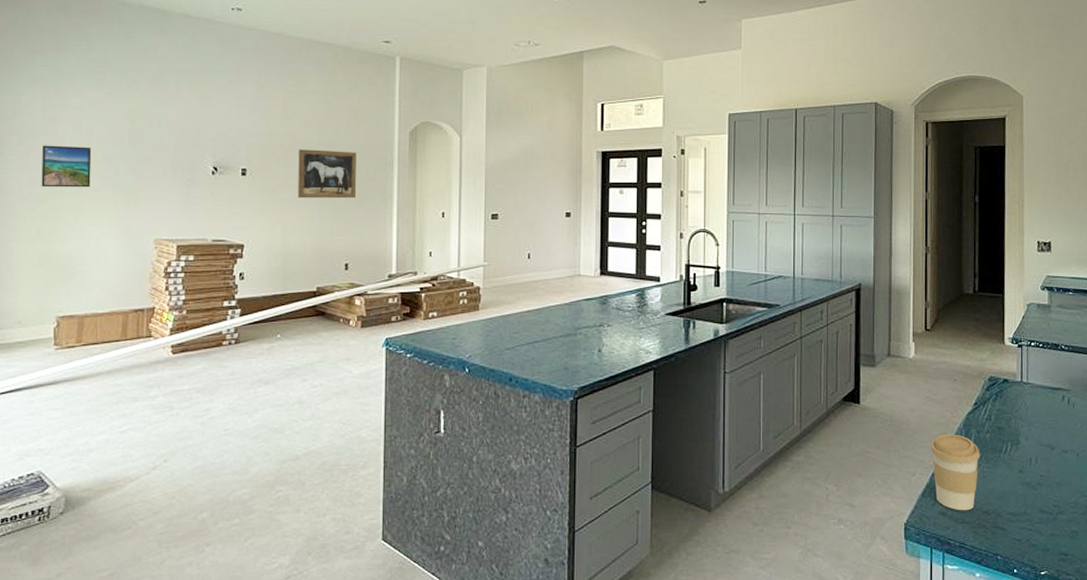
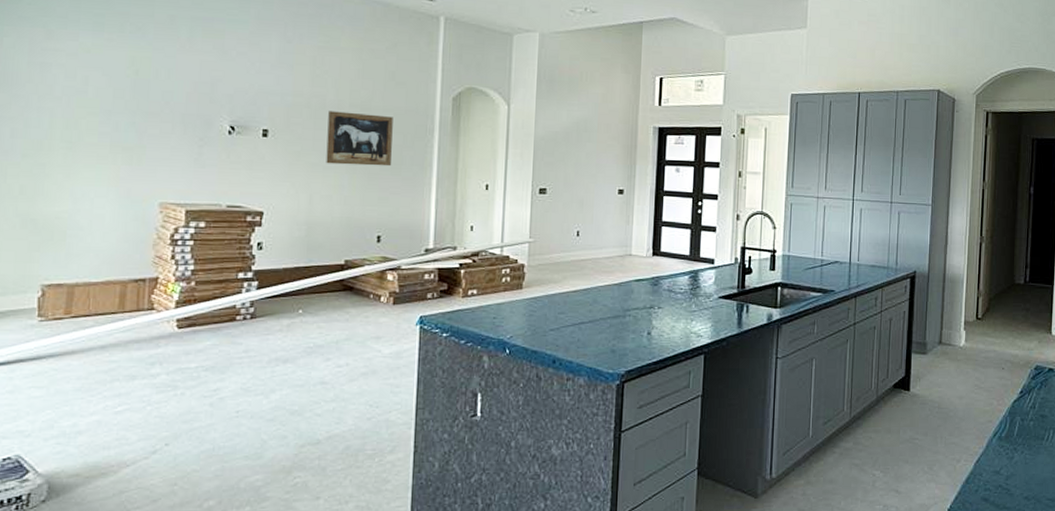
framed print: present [41,145,92,188] -> none [25,93,88,143]
coffee cup: present [930,434,980,511] -> none [976,422,1024,497]

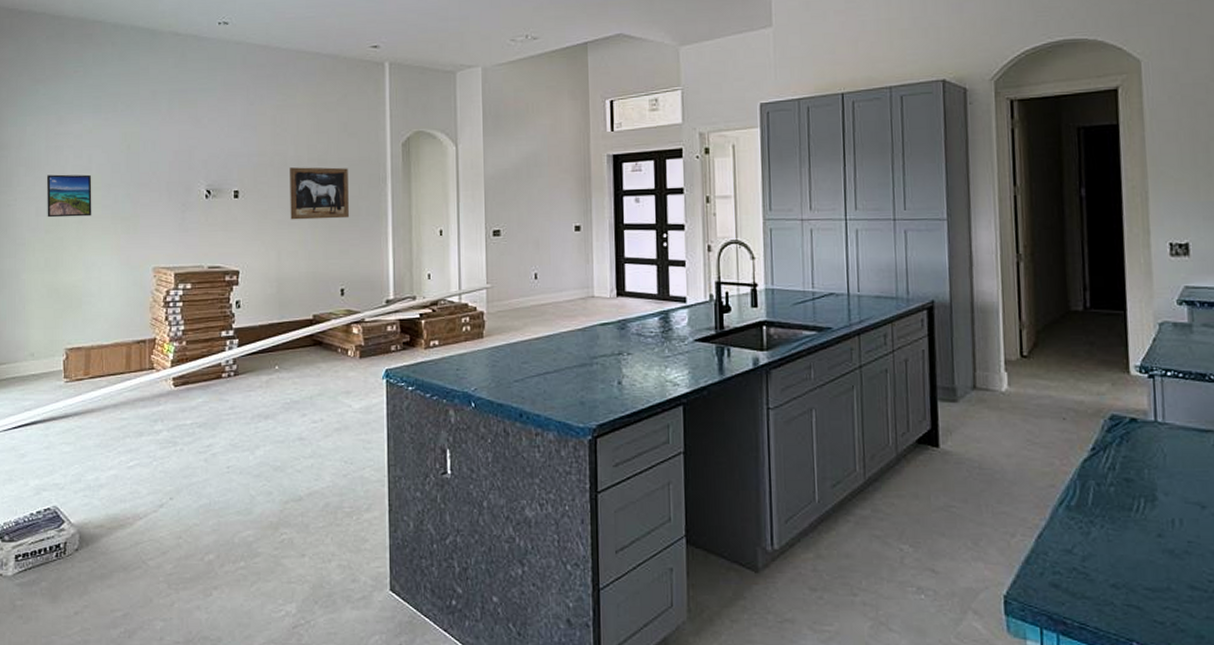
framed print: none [25,93,88,143] -> present [47,174,92,218]

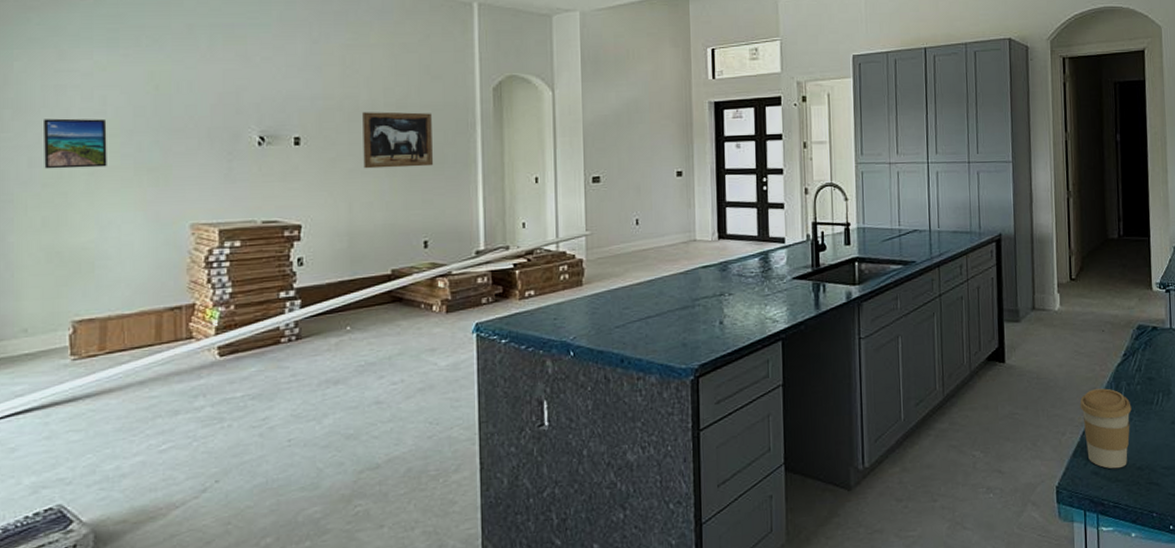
coffee cup: none [1034,487,1103,583] -> present [1079,388,1132,469]

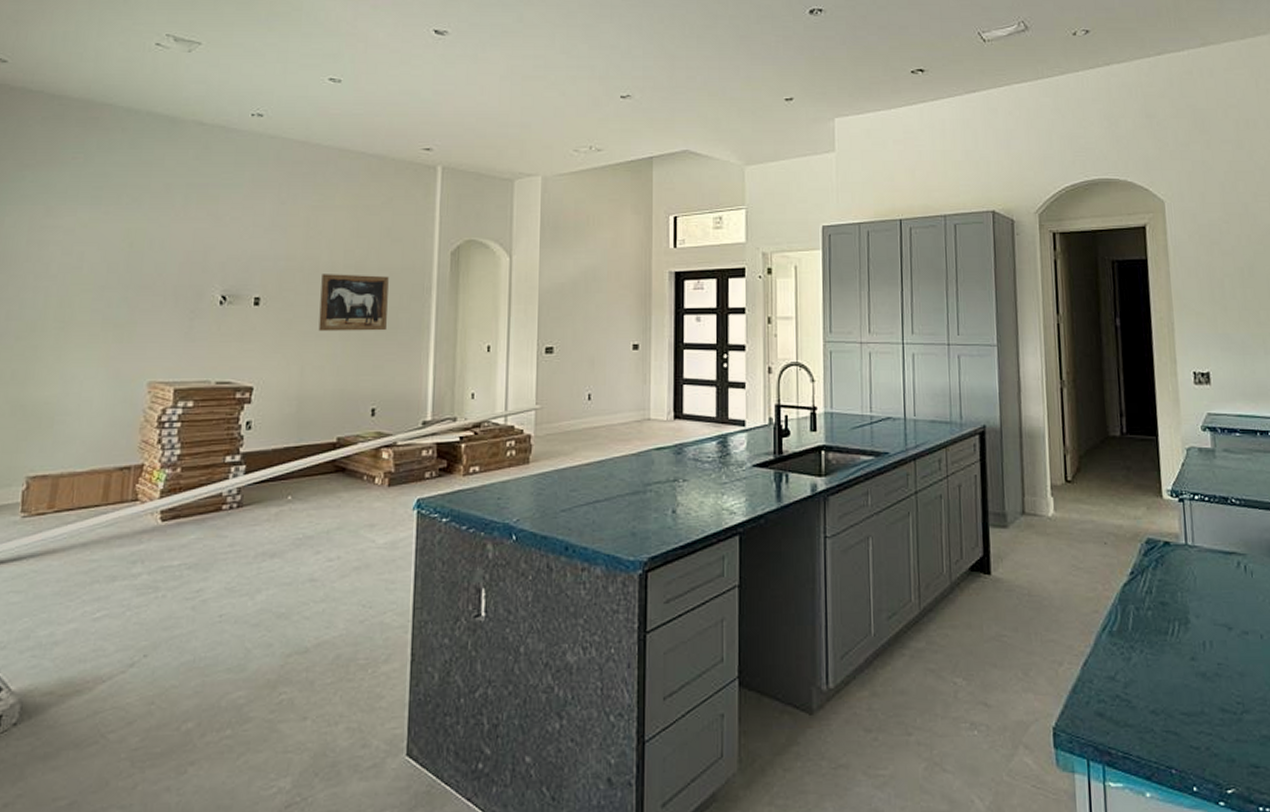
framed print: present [44,118,107,169] -> none [20,273,82,322]
coffee cup: present [1079,388,1132,469] -> none [1079,612,1142,711]

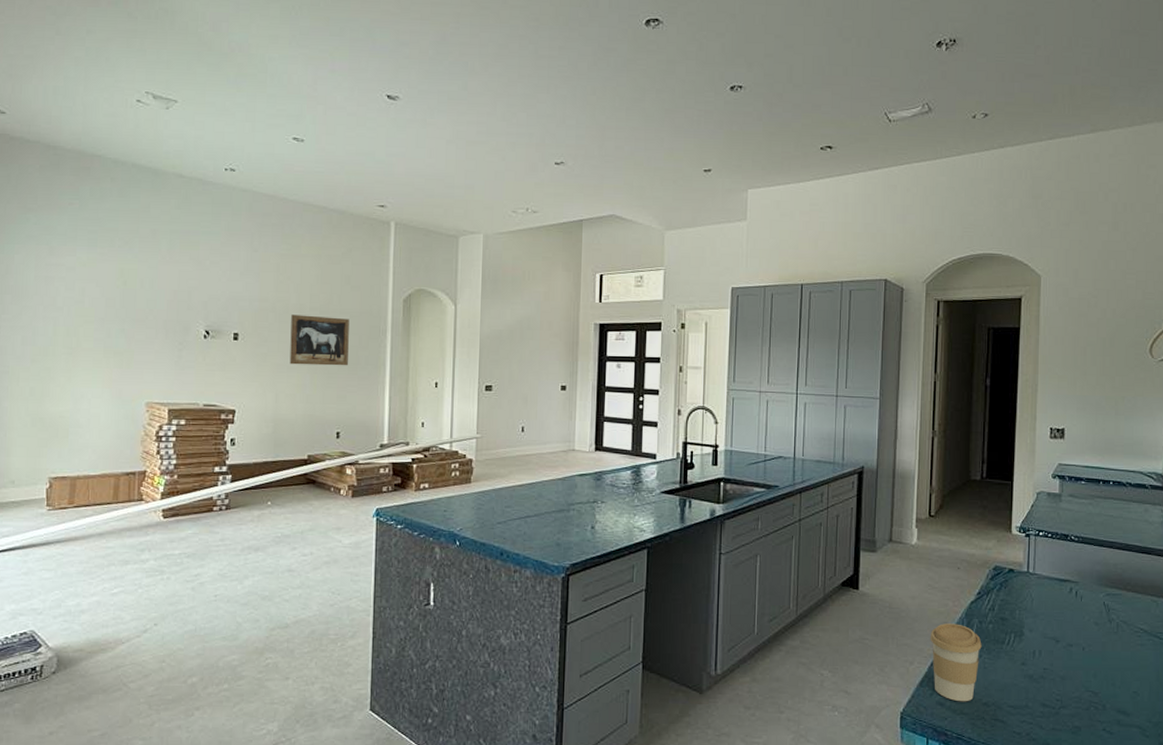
coffee cup: none [1079,612,1142,711] -> present [930,623,982,702]

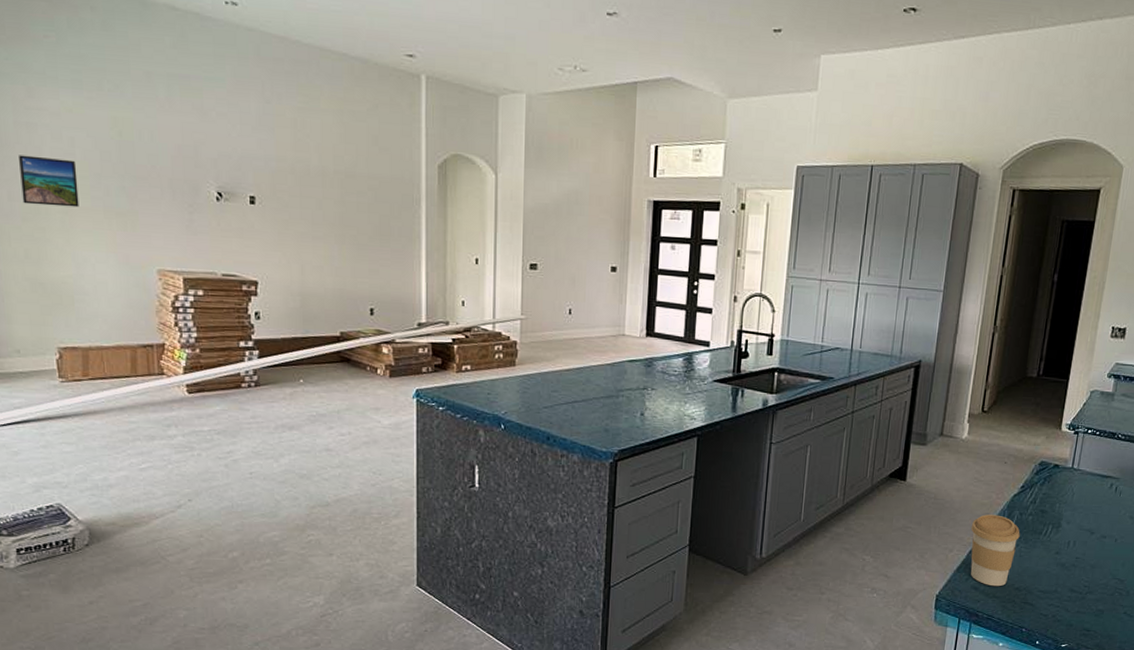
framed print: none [34,304,84,349] -> present [19,155,79,208]
wall art: present [289,315,349,366] -> none [313,178,379,238]

